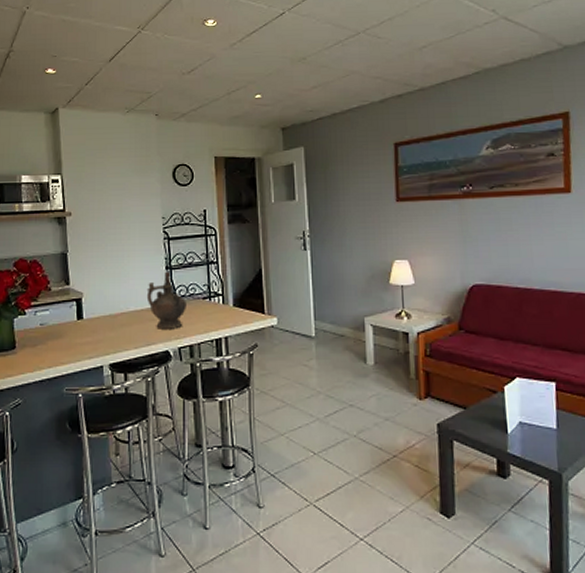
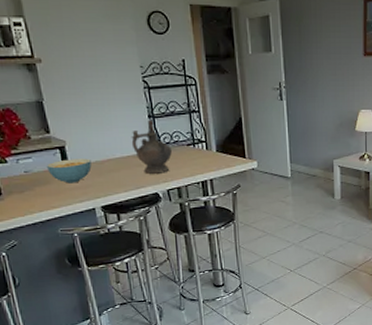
cereal bowl: none [62,311,105,338] -> present [47,158,92,184]

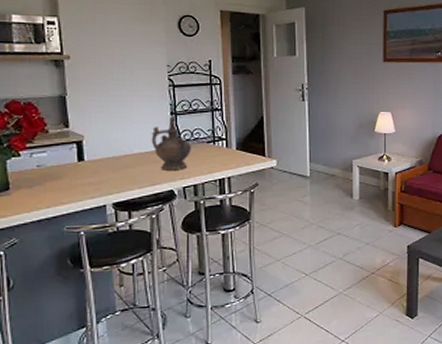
cereal bowl: present [47,158,92,184] -> none [61,153,108,179]

